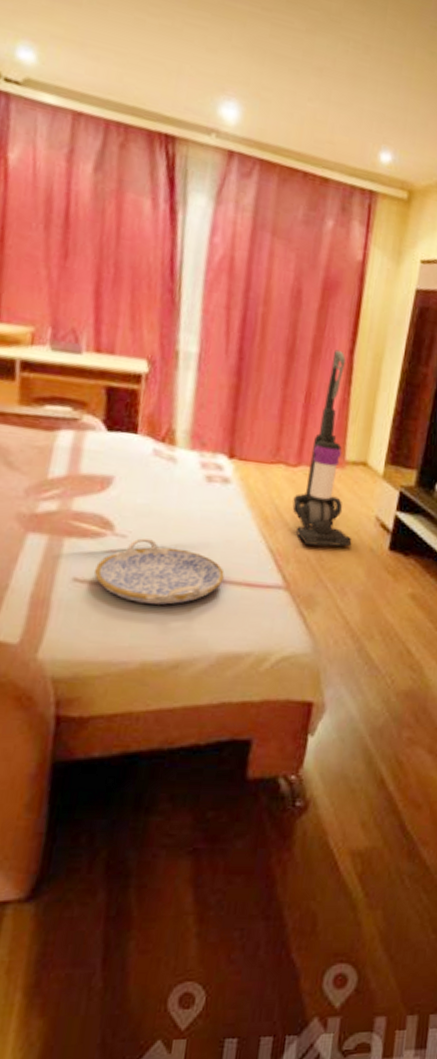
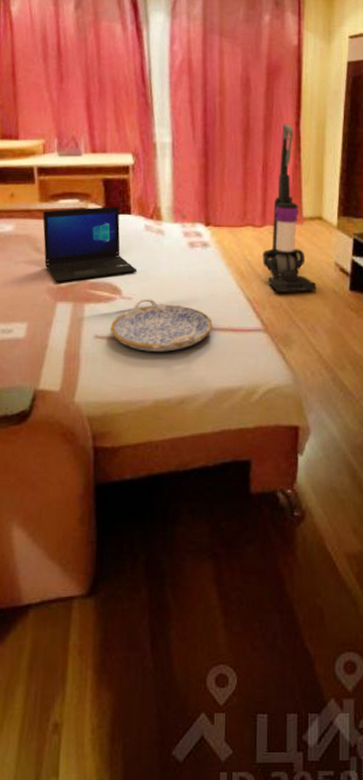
laptop: none [16,416,138,509] -> present [42,206,138,283]

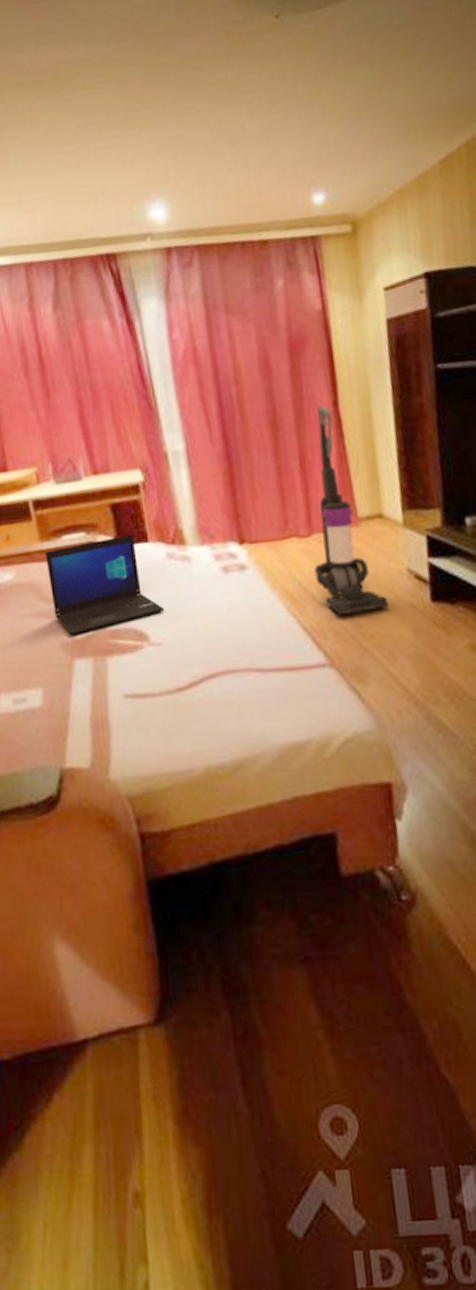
serving tray: present [110,299,213,352] -> none [140,642,265,708]

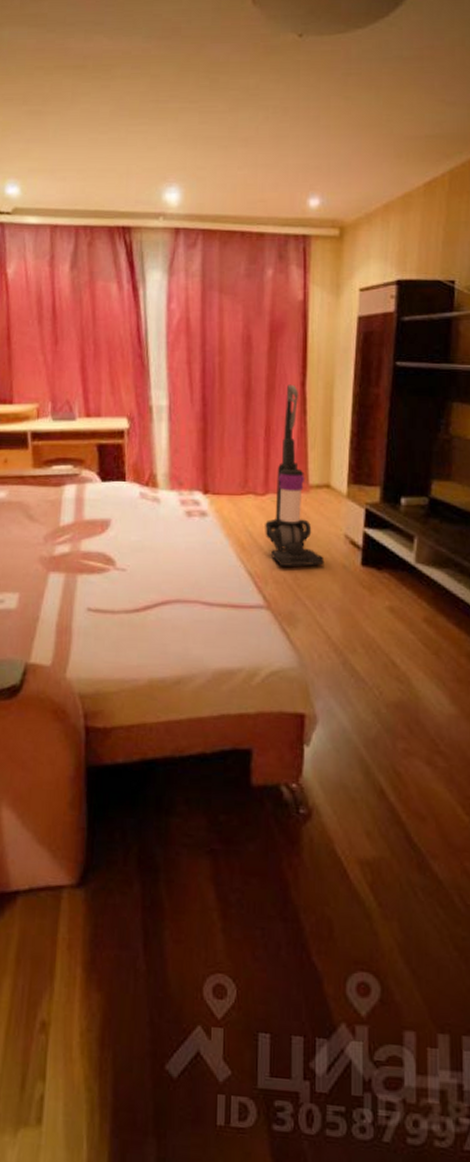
laptop: present [45,534,165,636] -> none [36,472,132,552]

